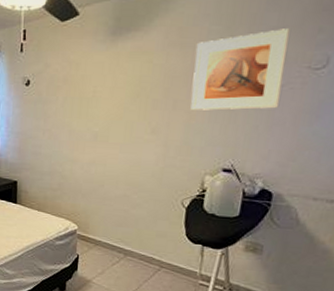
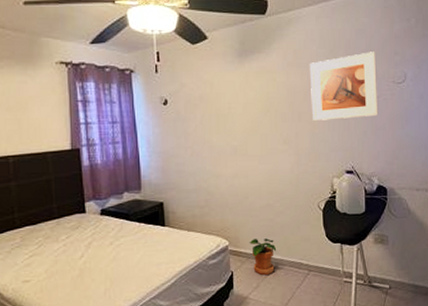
potted plant: none [98,227,128,264] -> present [249,238,277,276]

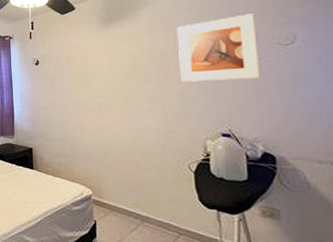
potted plant: present [249,238,277,276] -> none [112,192,142,231]

